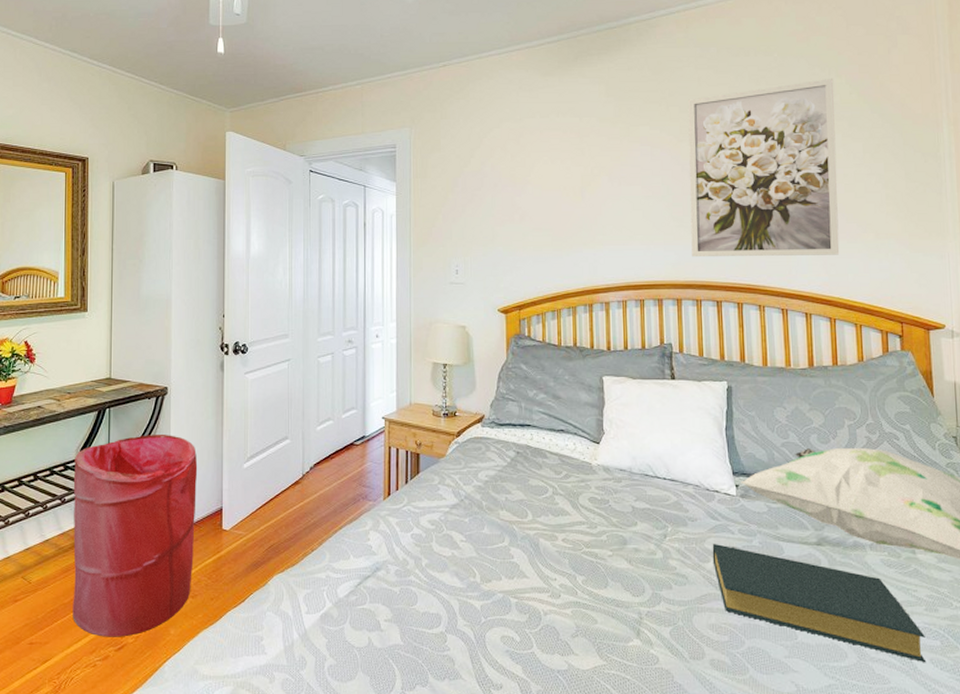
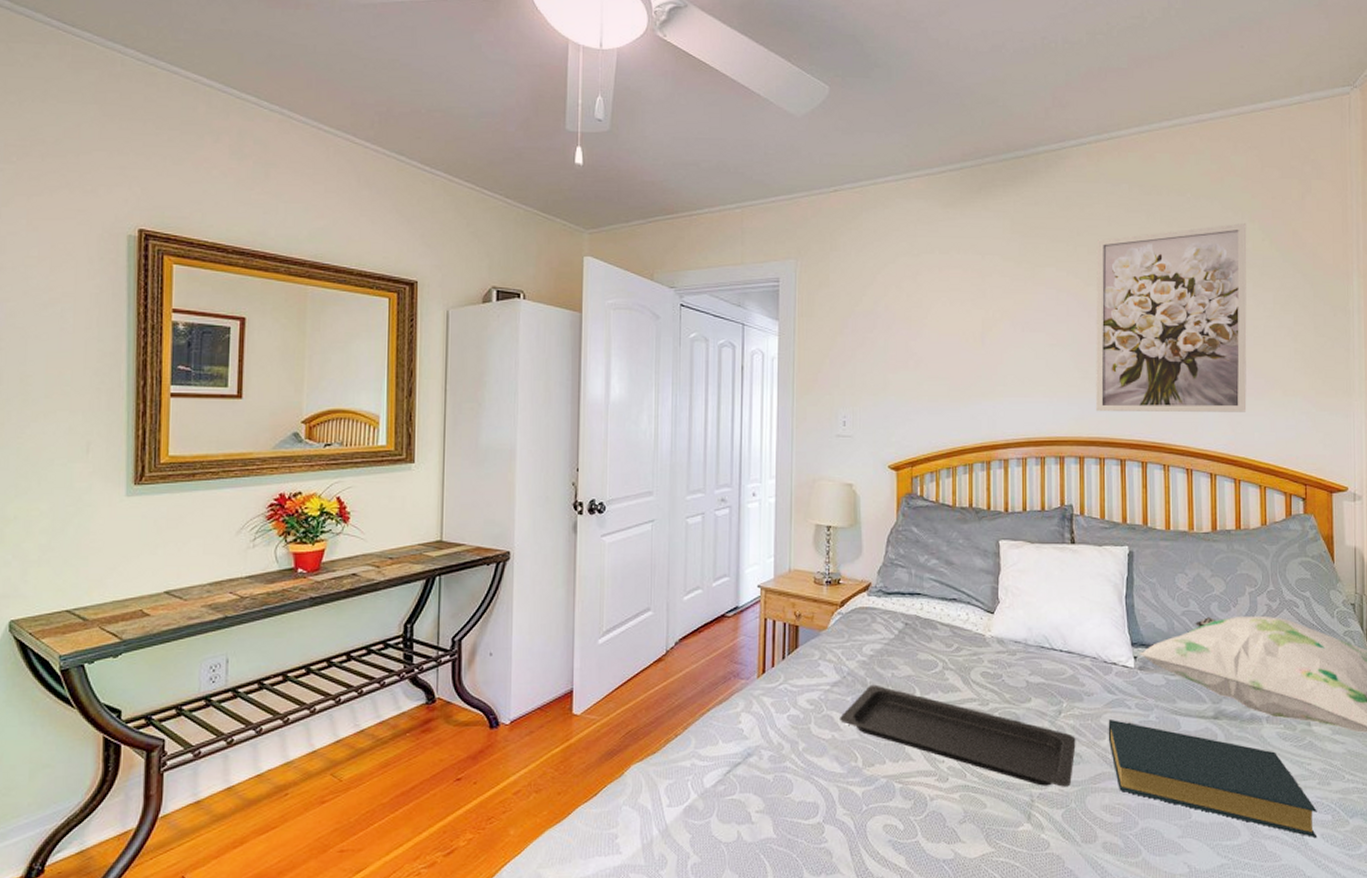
laundry hamper: present [72,433,198,637] -> none [392,605,545,841]
serving tray: none [459,507,682,606] -> present [840,684,1076,787]

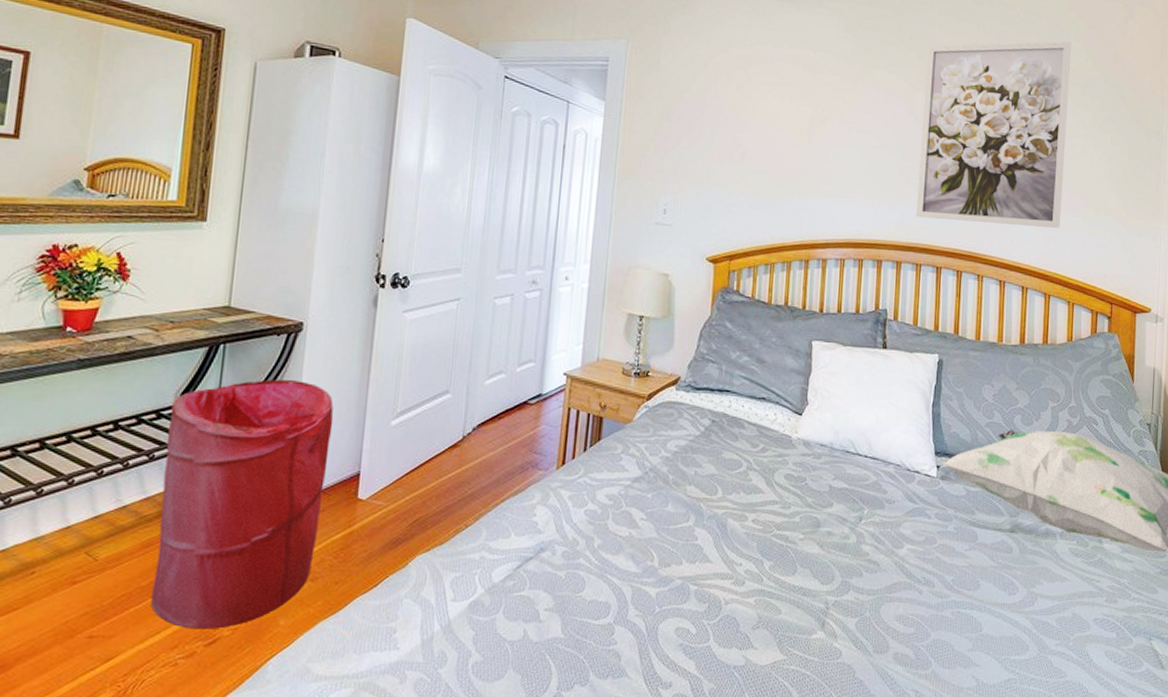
laundry hamper: none [392,605,545,841] -> present [151,379,334,629]
serving tray: present [840,684,1076,787] -> none [639,482,875,595]
hardback book: present [1108,718,1318,839] -> none [906,527,1103,656]

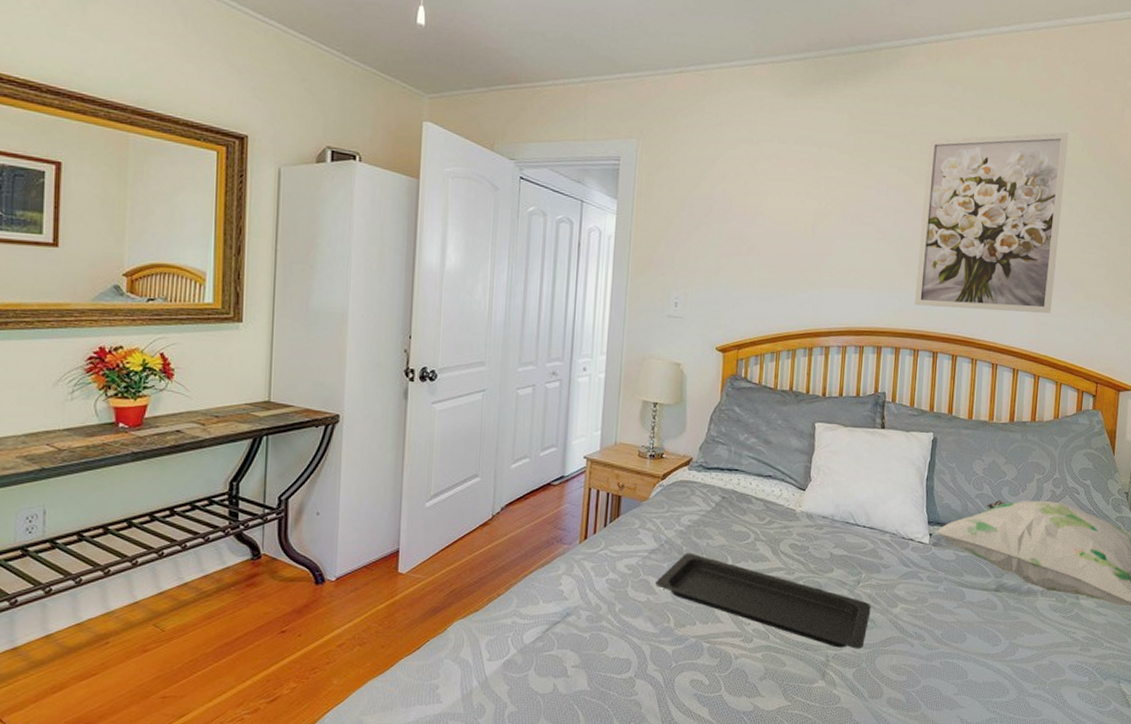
laundry hamper: present [151,379,334,629] -> none [216,467,372,689]
serving tray: none [639,482,875,595] -> present [656,552,871,649]

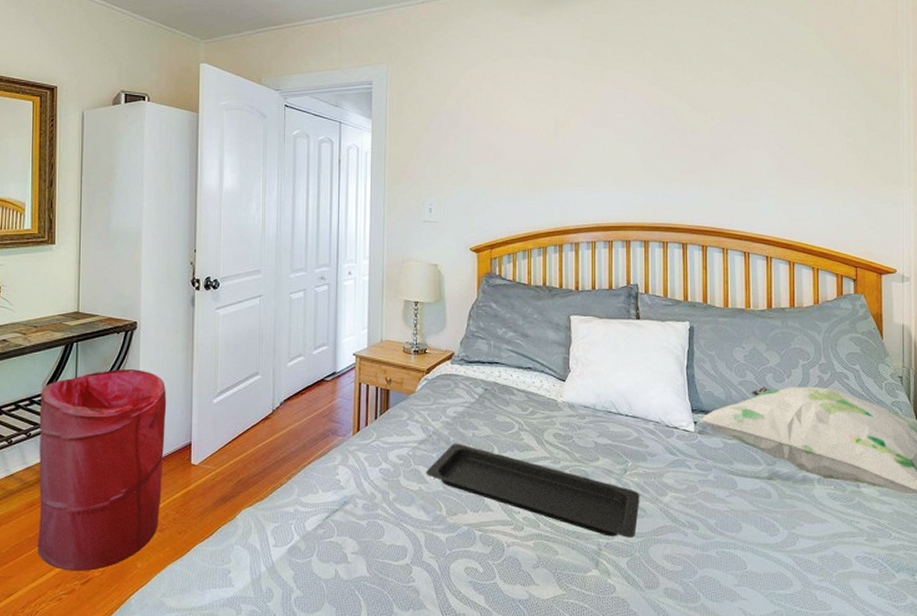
laundry hamper: none [216,467,372,689] -> present [38,368,167,571]
wall art: present [915,132,1069,313] -> none [660,26,802,201]

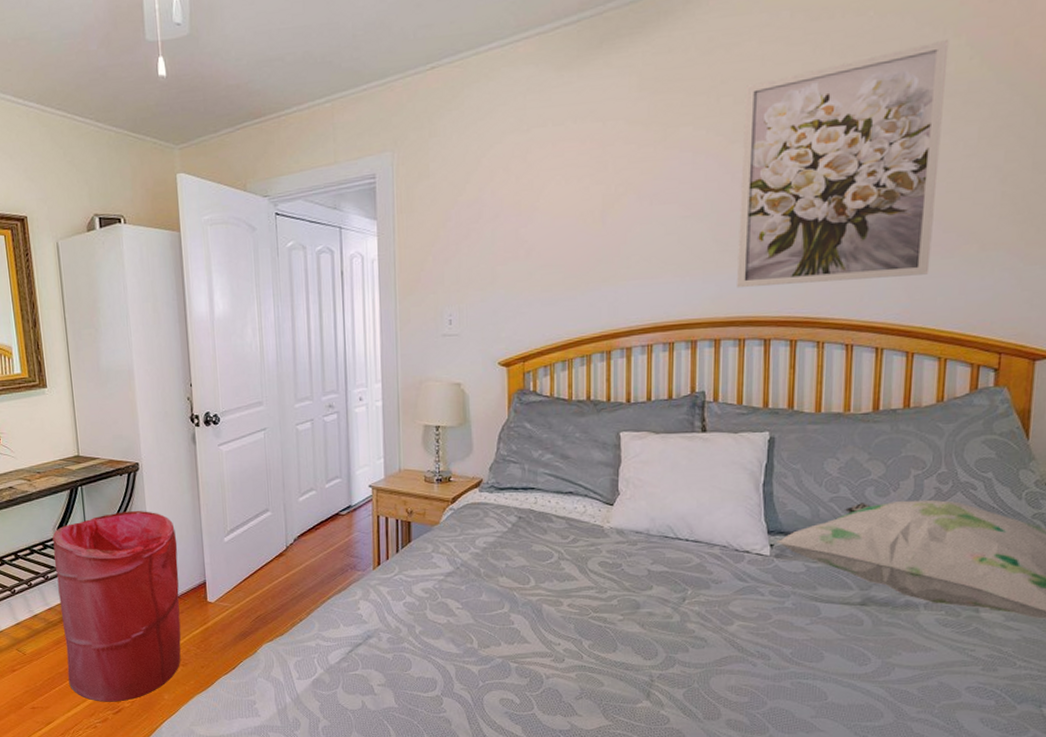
serving tray: present [426,443,640,538] -> none [455,574,701,669]
wall art: none [660,26,802,201] -> present [737,38,949,287]

